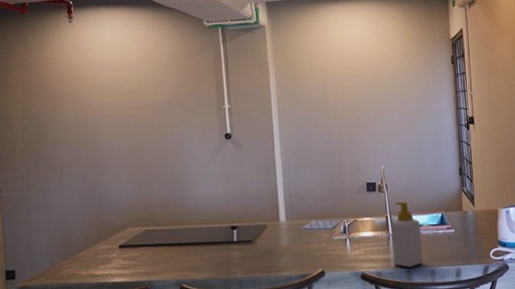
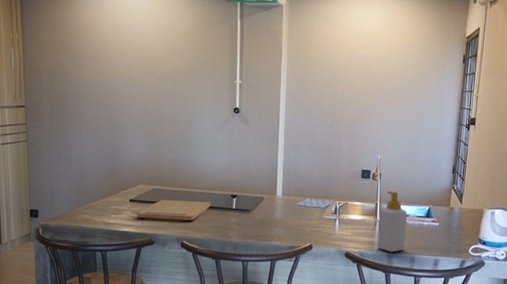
cutting board: none [128,237,210,265] -> present [137,200,211,221]

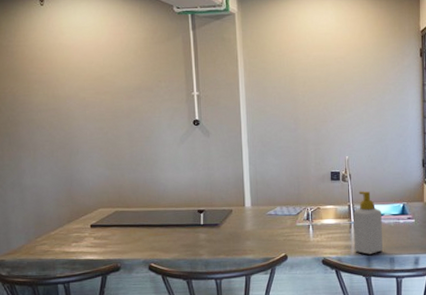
cutting board: present [137,200,211,221] -> none [99,220,177,244]

